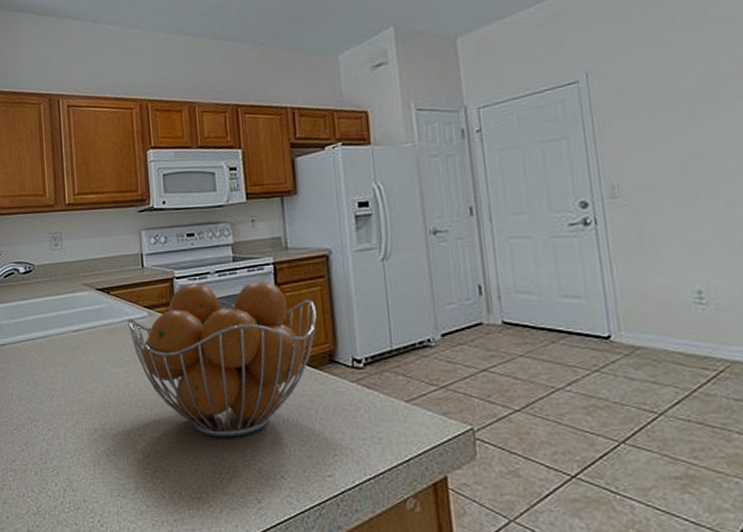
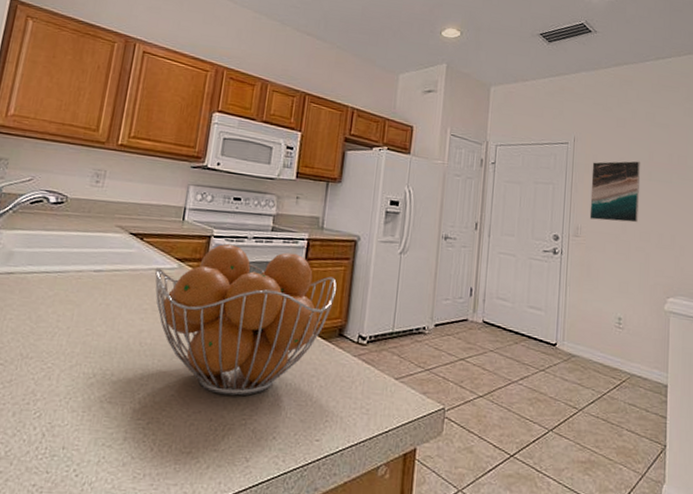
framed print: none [619,80,706,172] -> present [589,160,641,223]

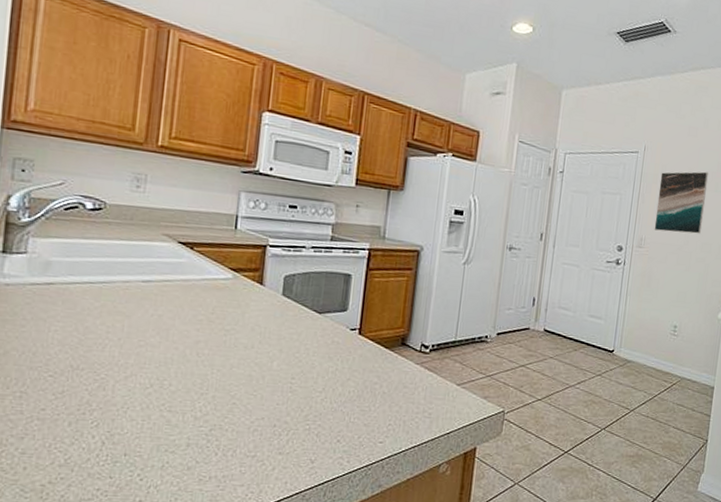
fruit basket: present [154,243,337,396] -> none [208,253,399,403]

